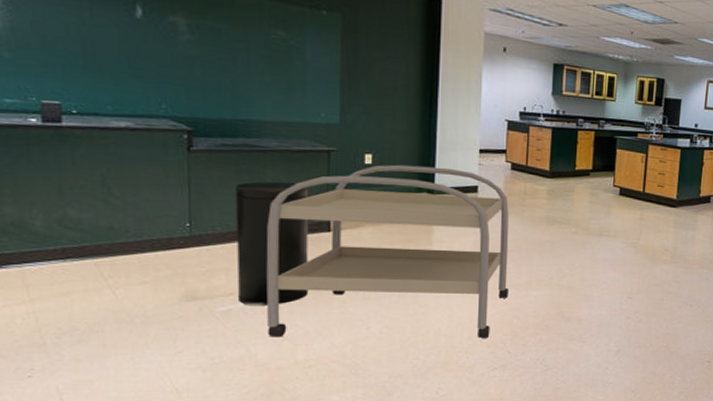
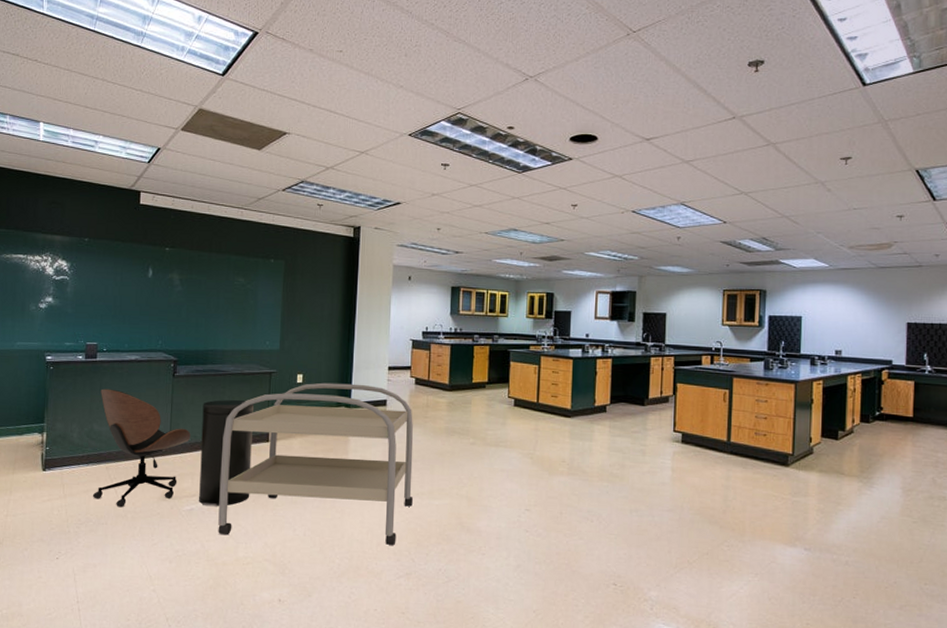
office chair: none [74,163,221,312] -> present [92,388,191,508]

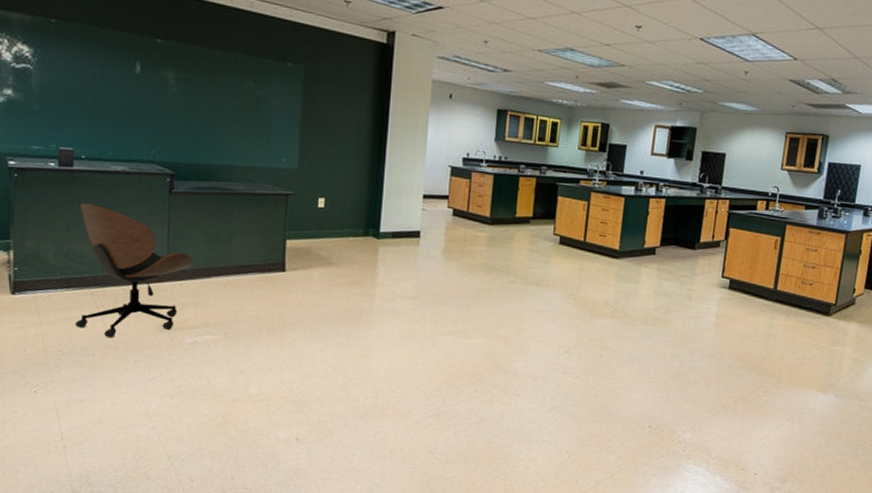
pedal bin: present [199,399,254,506] -> none [204,222,267,339]
utility cart: present [218,382,414,545] -> none [226,208,449,385]

